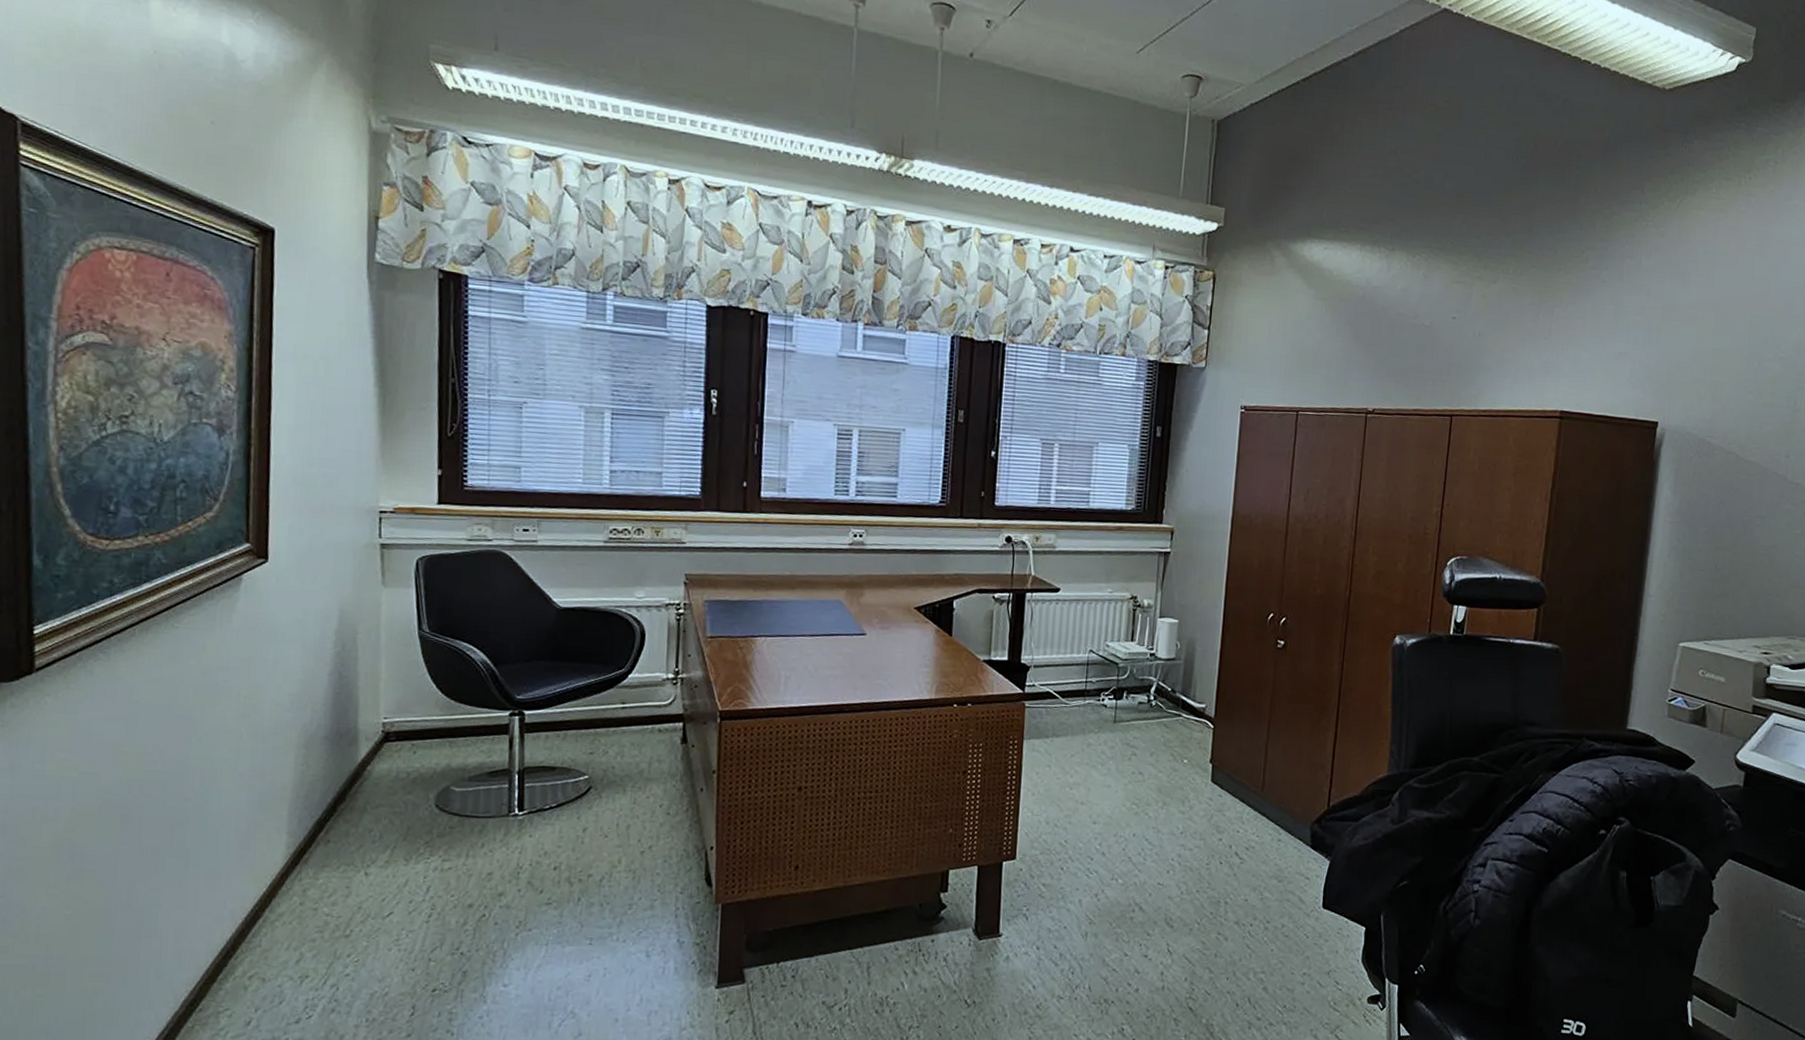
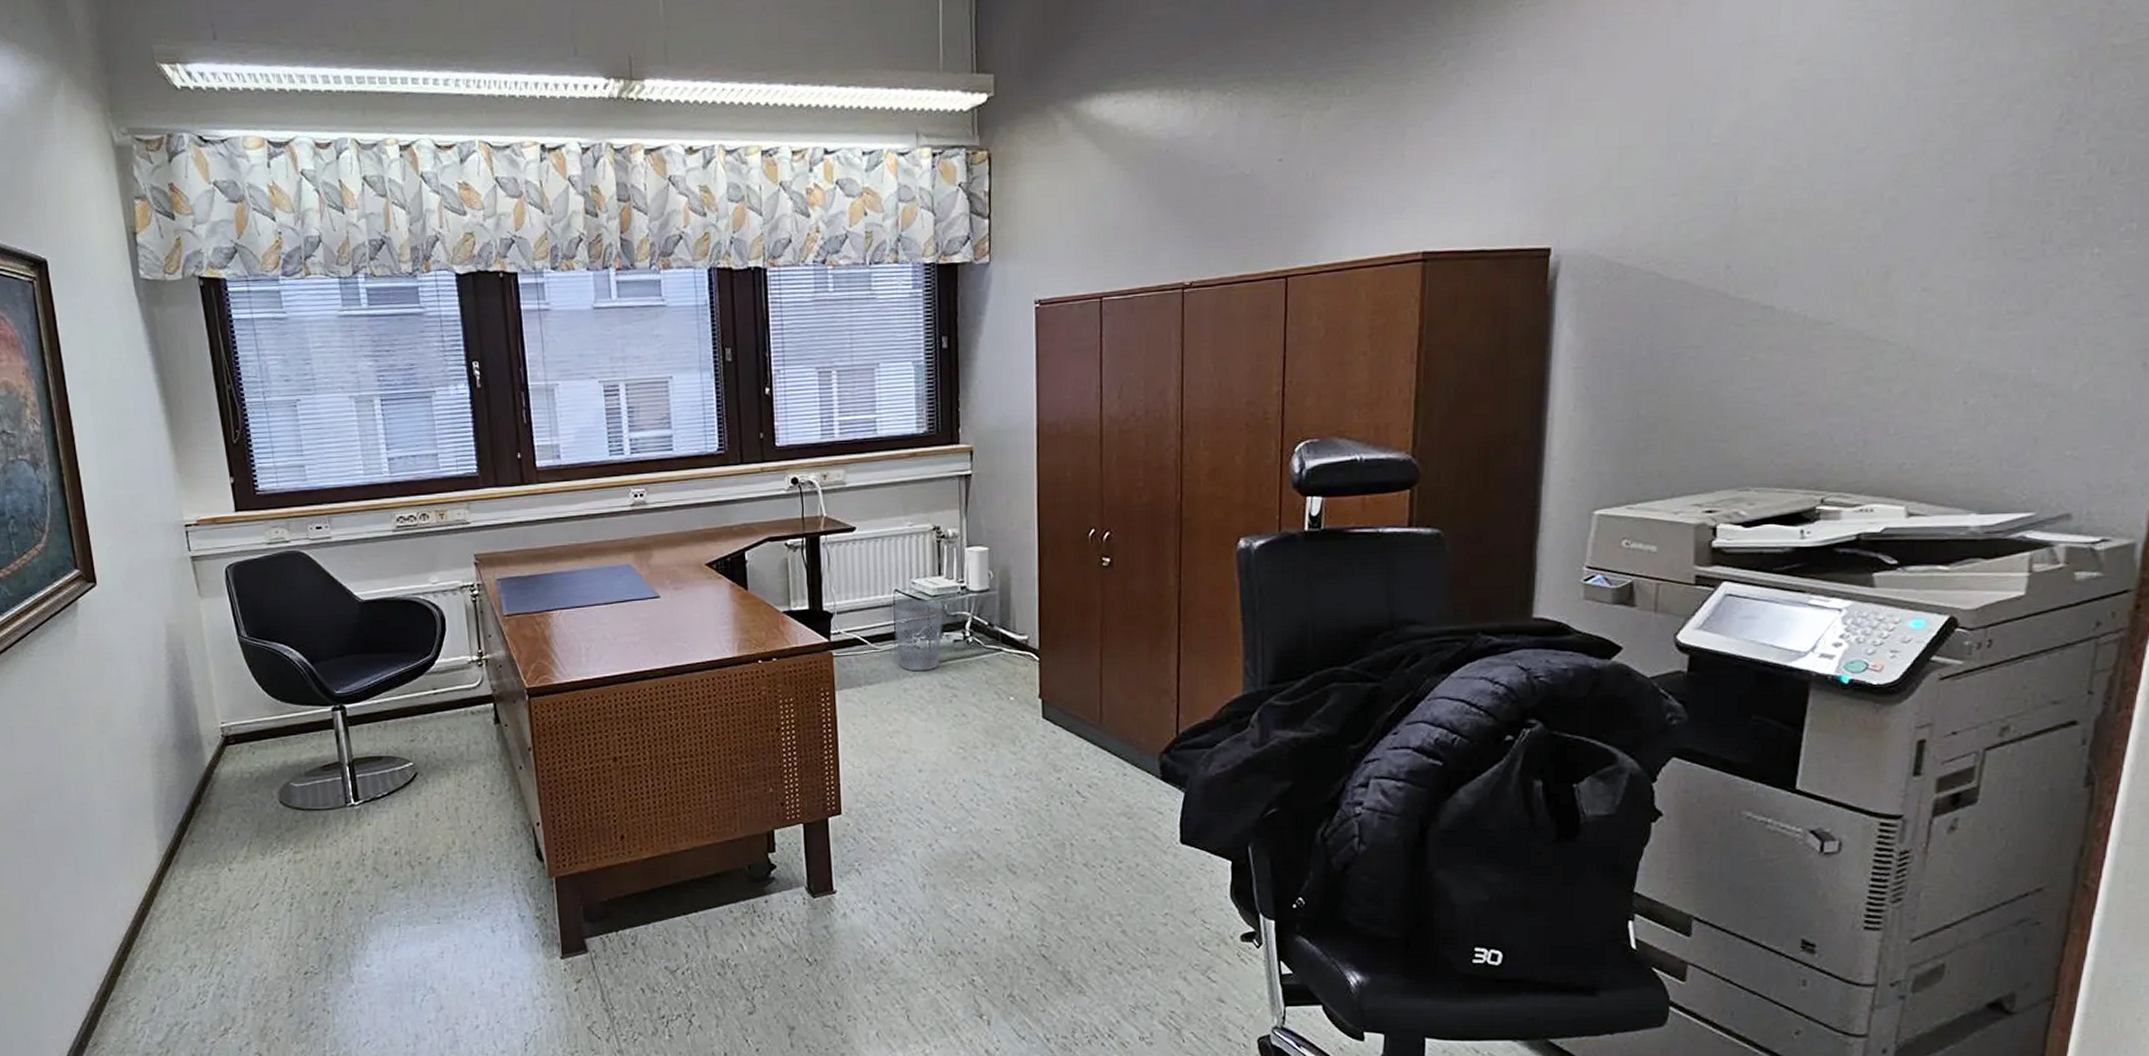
wastebasket: none [1085,660,1132,729] -> present [892,599,943,672]

